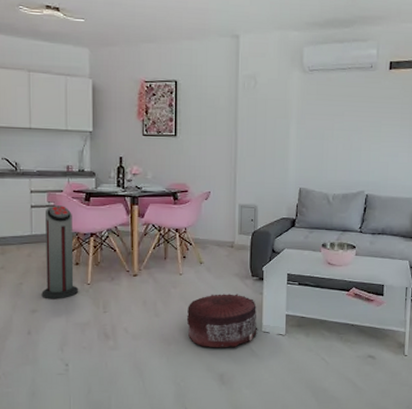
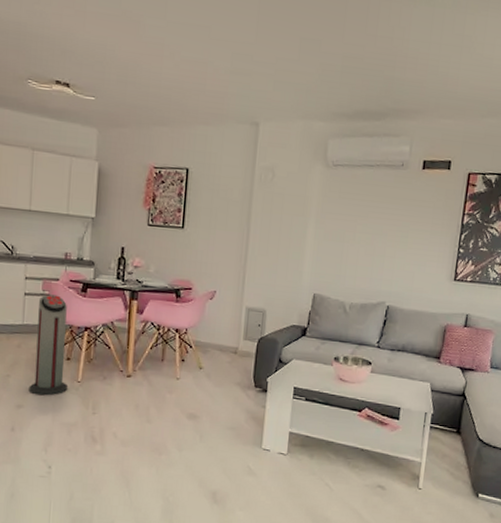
pouf: present [186,294,258,348] -> none [180,402,258,463]

